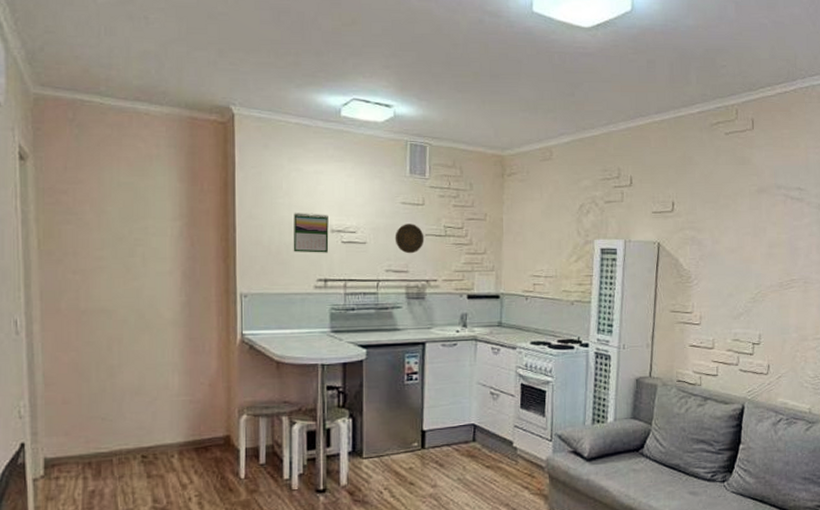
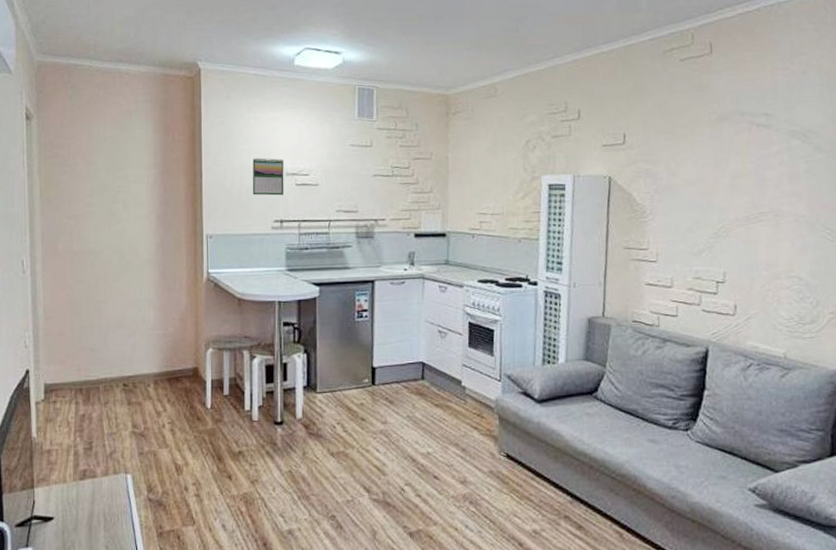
decorative plate: present [395,224,425,254] -> none [344,165,373,194]

